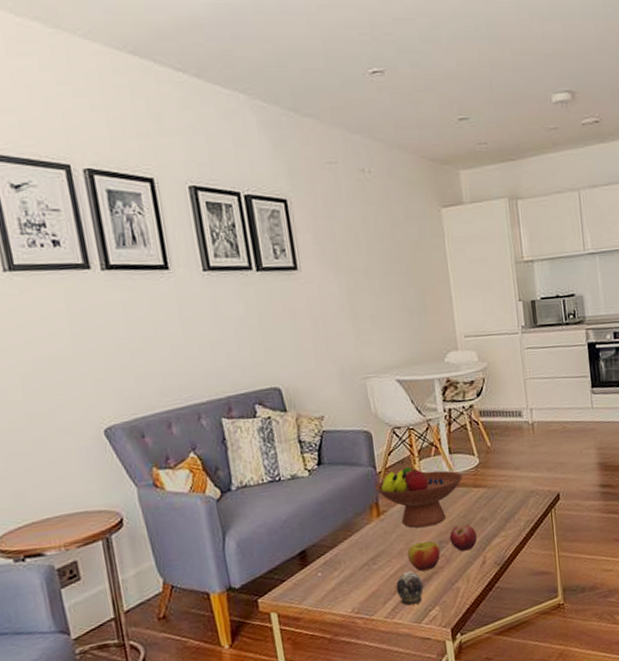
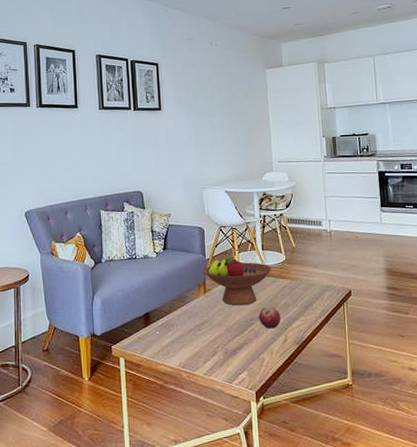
decorative egg: present [396,571,424,606] -> none [214,340,236,367]
apple: present [407,541,441,571] -> none [225,317,251,341]

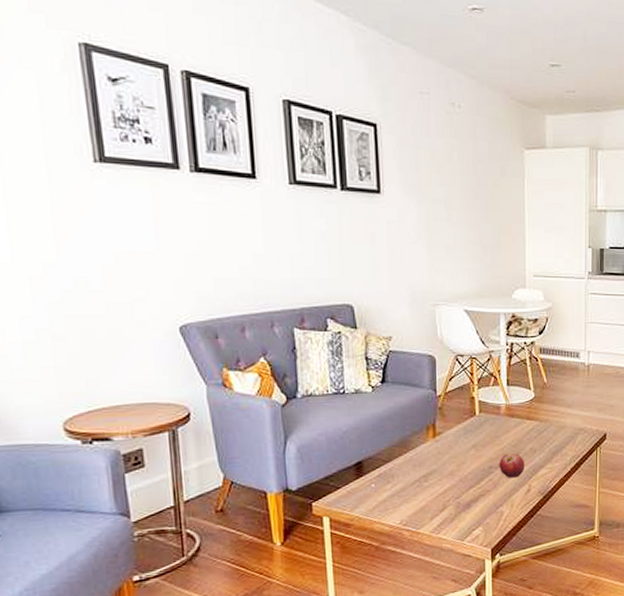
fruit bowl: present [203,257,272,306] -> none [433,393,517,452]

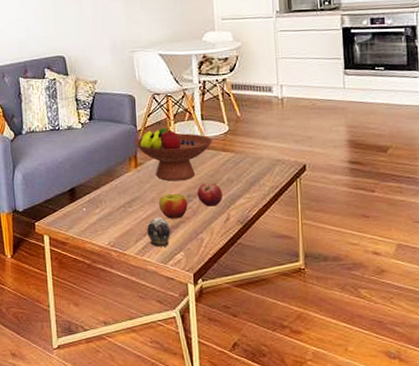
fruit bowl: none [433,393,517,452] -> present [134,127,213,181]
decorative egg: none [444,492,470,523] -> present [147,218,171,247]
apple: none [458,465,489,493] -> present [159,193,188,219]

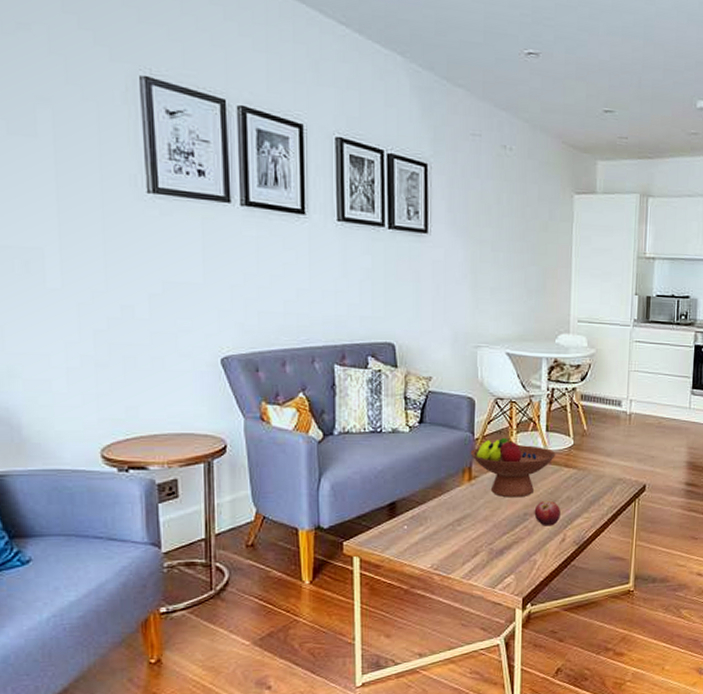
decorative egg: present [147,218,171,247] -> none [476,538,502,570]
apple: present [159,193,188,219] -> none [492,511,523,539]

